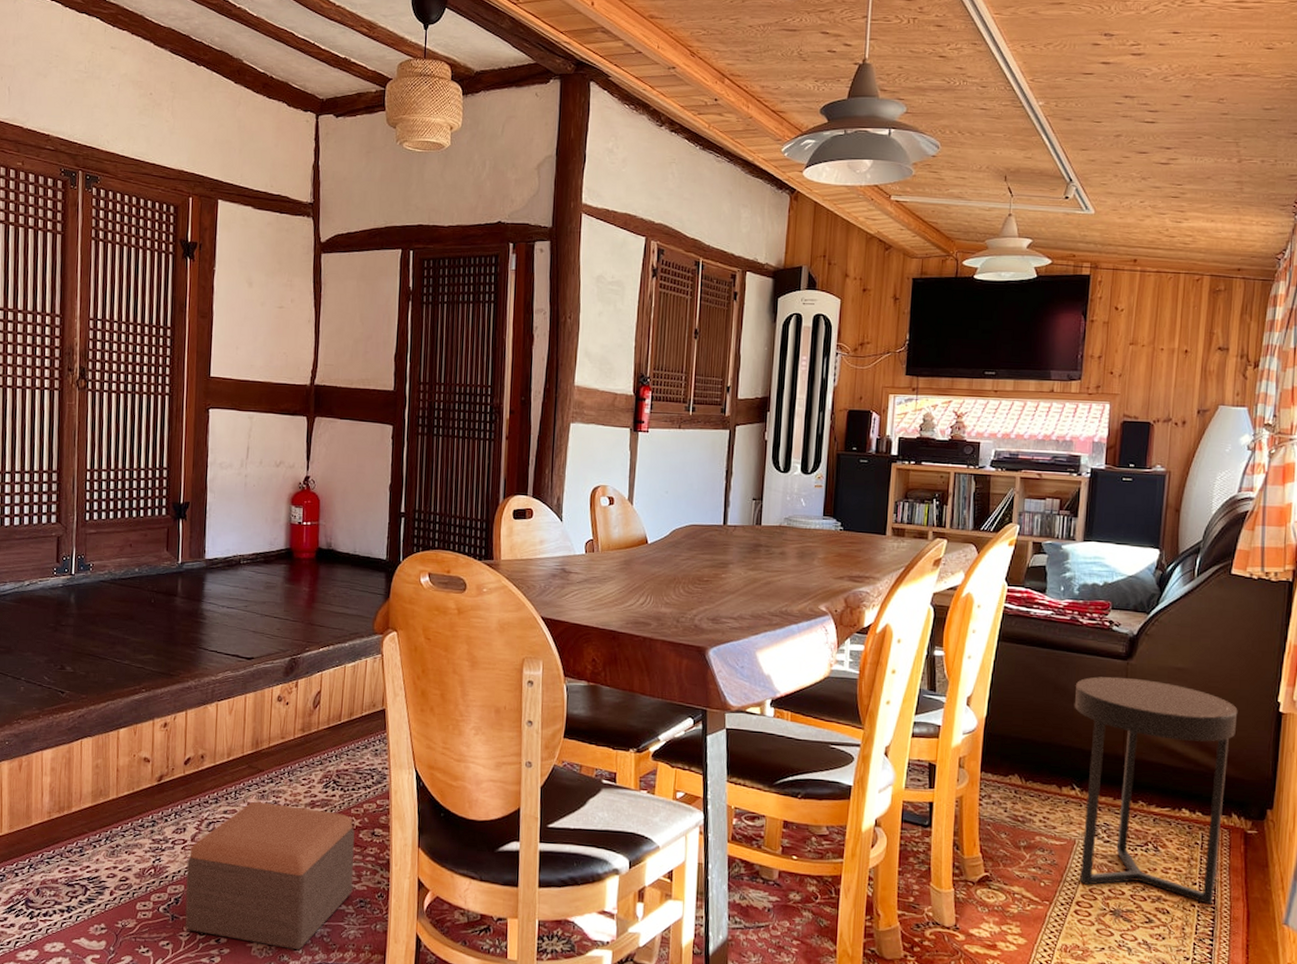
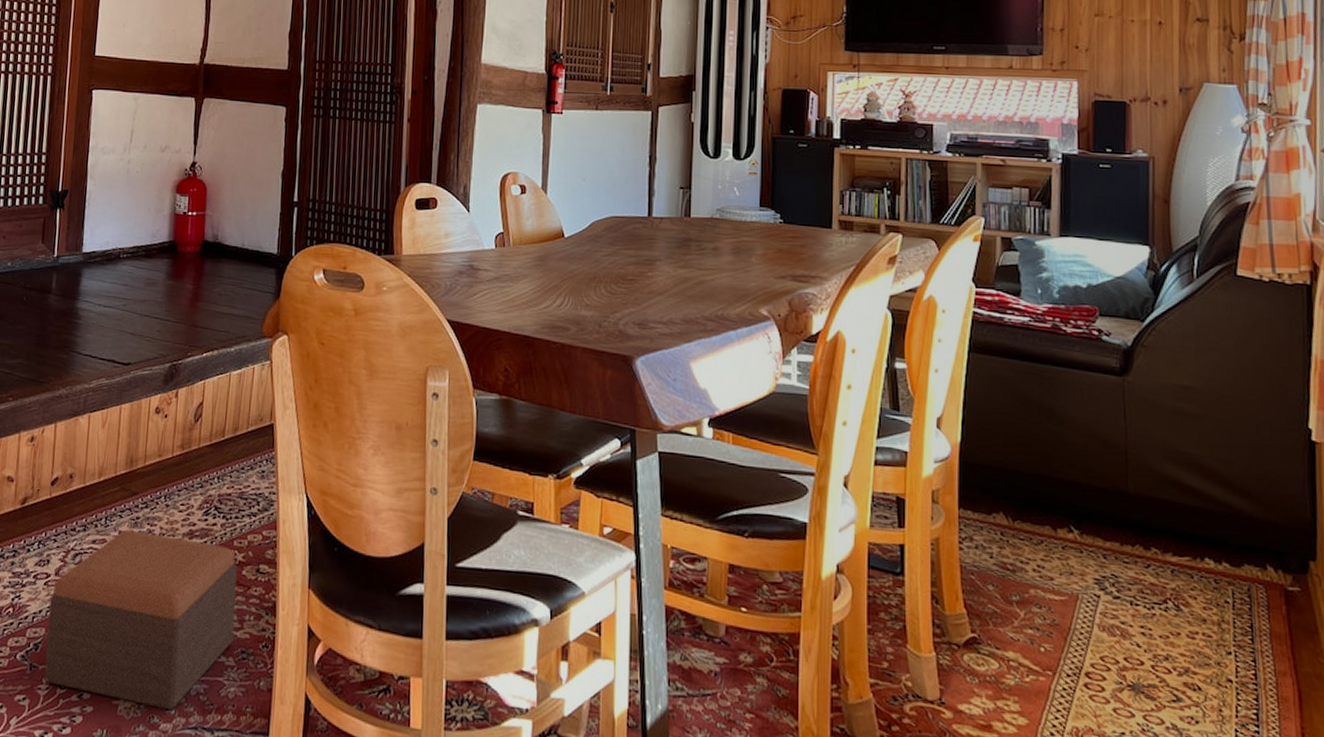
side table: present [1074,676,1238,905] -> none [1063,395,1262,681]

